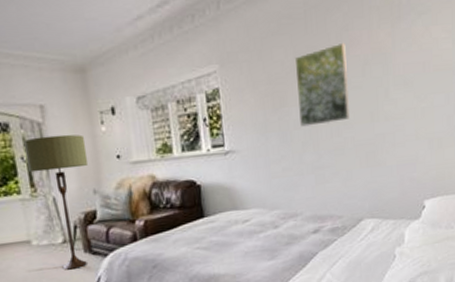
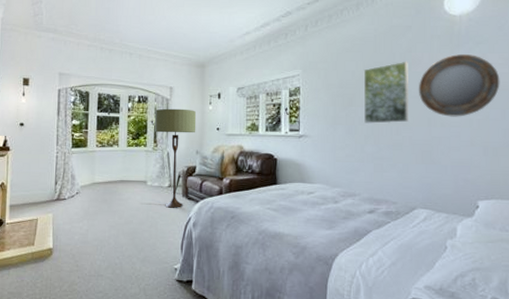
home mirror: none [358,28,444,108] -> present [418,54,500,117]

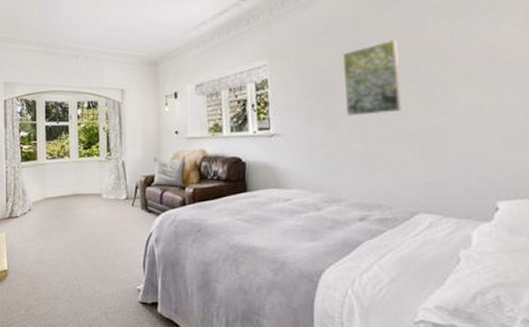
floor lamp: present [154,108,197,208] -> none [106,112,152,222]
home mirror: present [418,54,500,117] -> none [411,25,517,102]

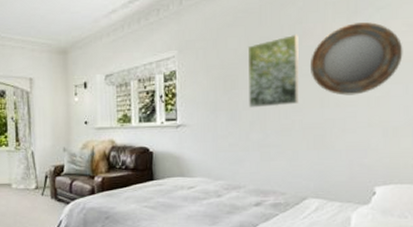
home mirror: none [411,25,517,102] -> present [309,22,403,96]

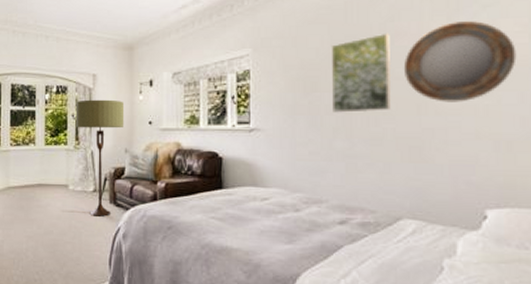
floor lamp: none [14,102,62,211] -> present [75,99,125,217]

